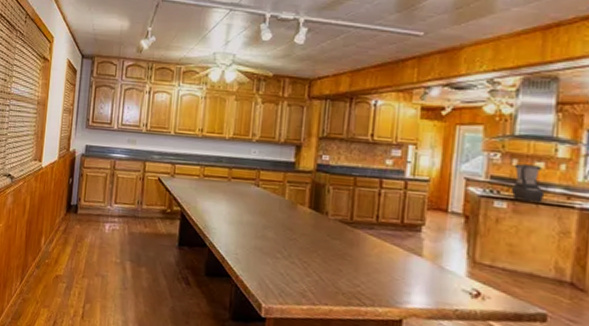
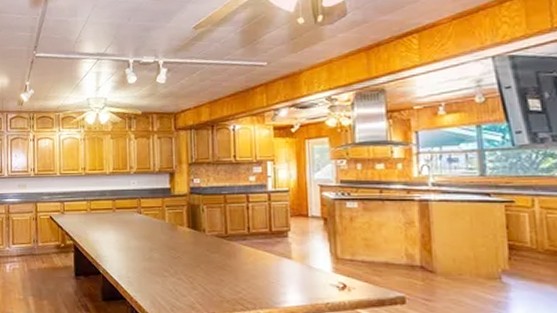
blender: present [510,164,545,203] -> none [358,167,389,200]

